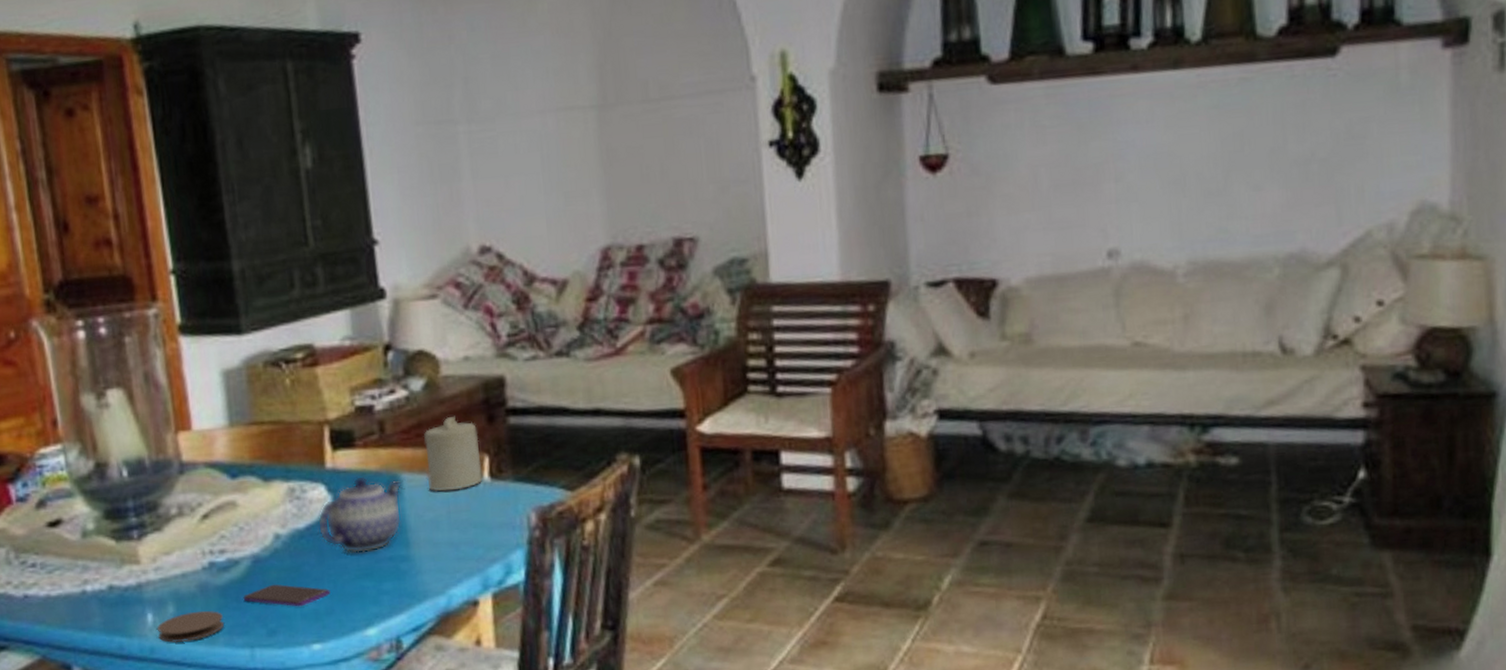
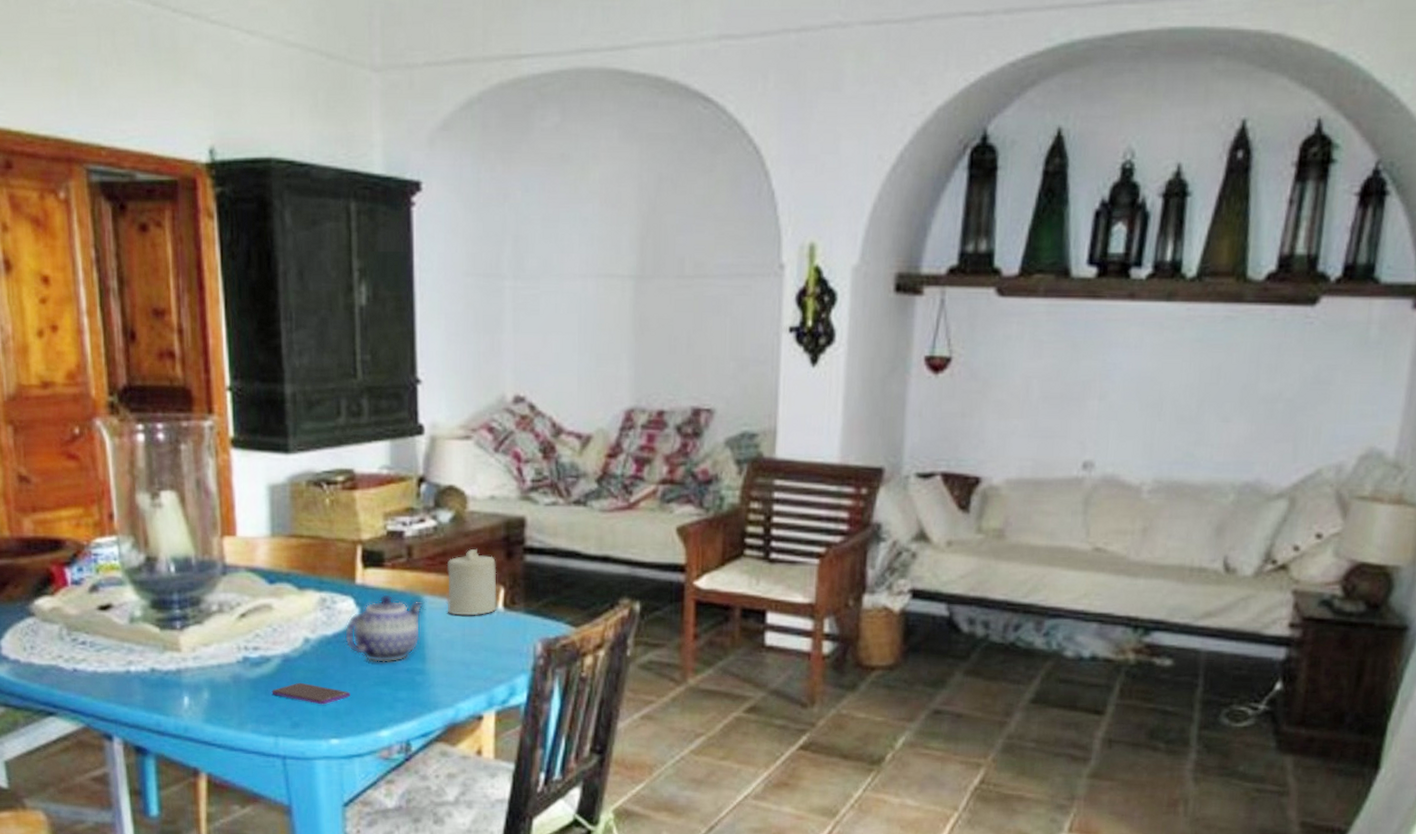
coaster: present [157,610,224,643] -> none [192,699,252,726]

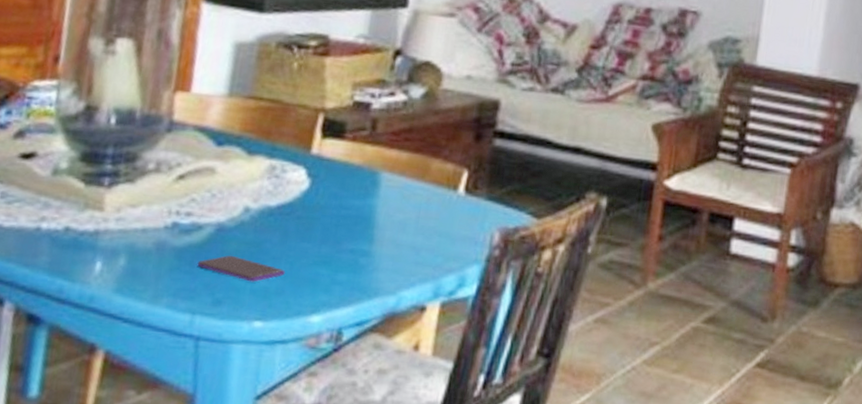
teapot: present [344,593,424,663] -> none [288,166,381,241]
candle: present [446,548,497,616] -> none [405,127,463,197]

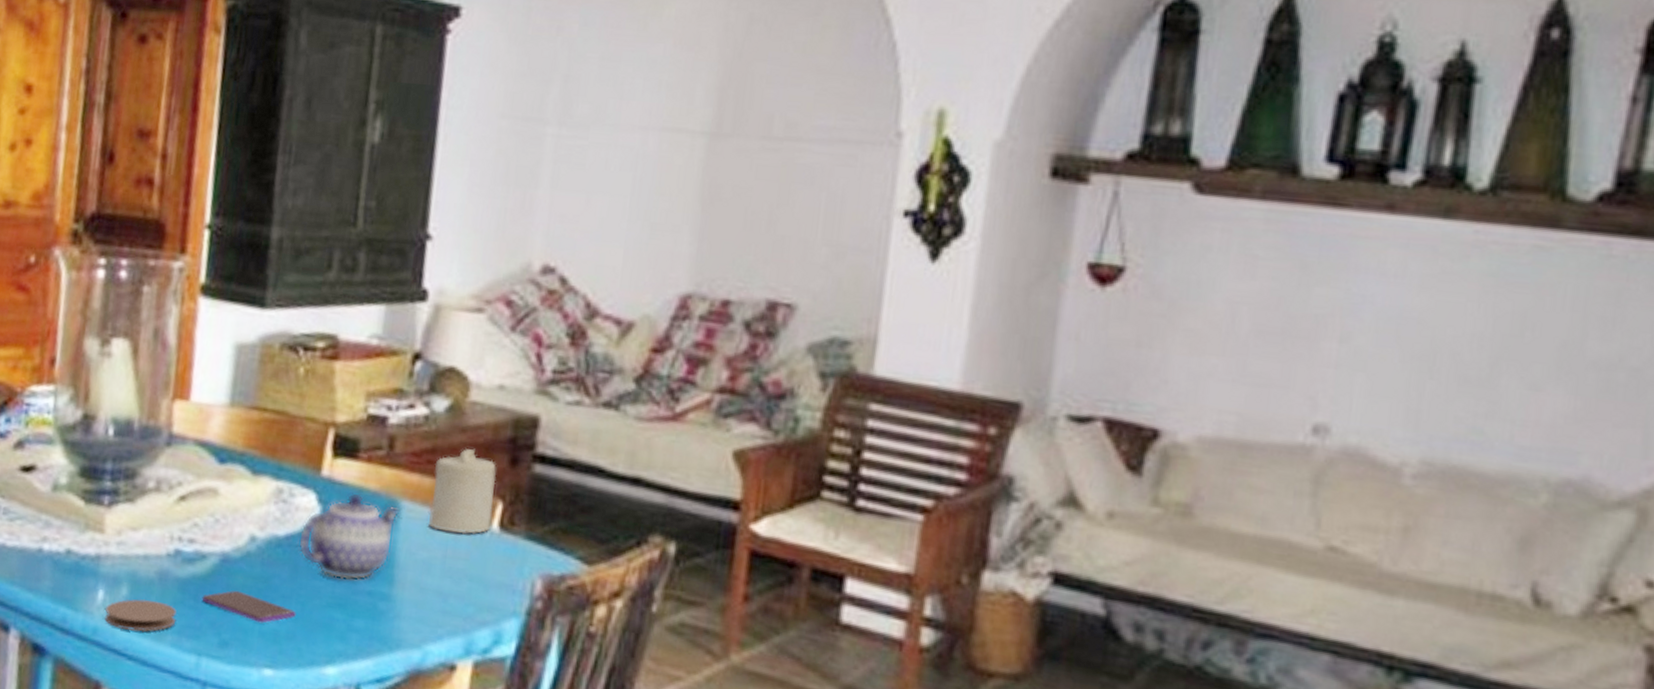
coaster: none [102,268,172,297] -> present [105,599,176,632]
teapot: none [288,166,381,241] -> present [298,491,401,581]
candle: none [405,127,463,197] -> present [429,448,496,534]

